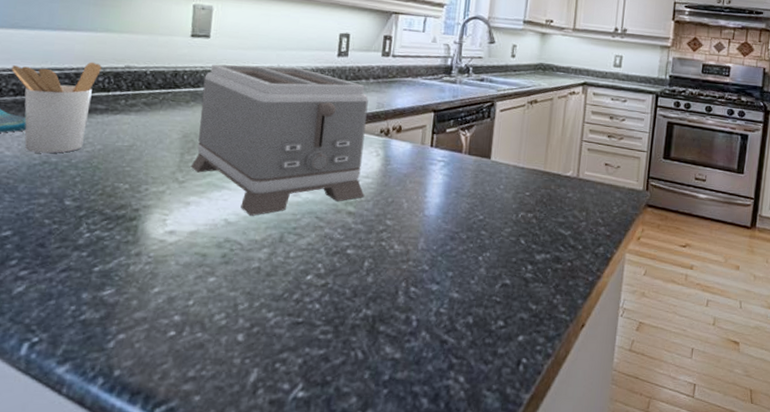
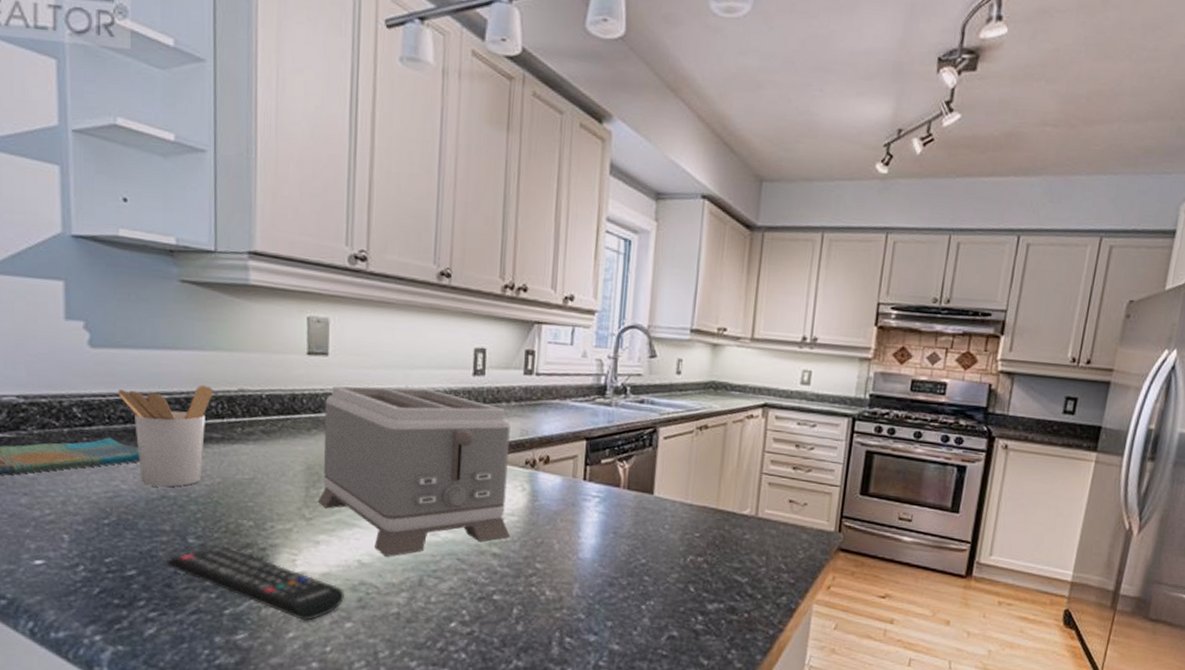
remote control: none [42,207,211,276] -> present [167,546,346,620]

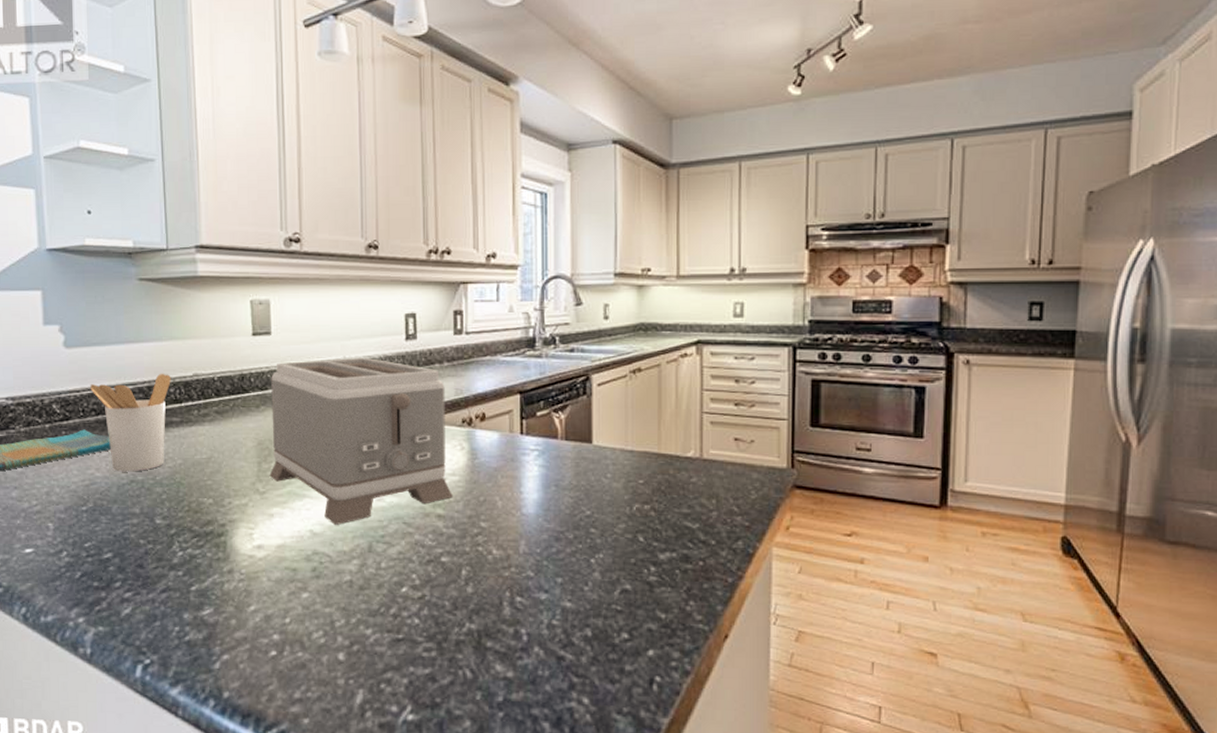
remote control: present [167,546,346,620] -> none [138,524,301,593]

